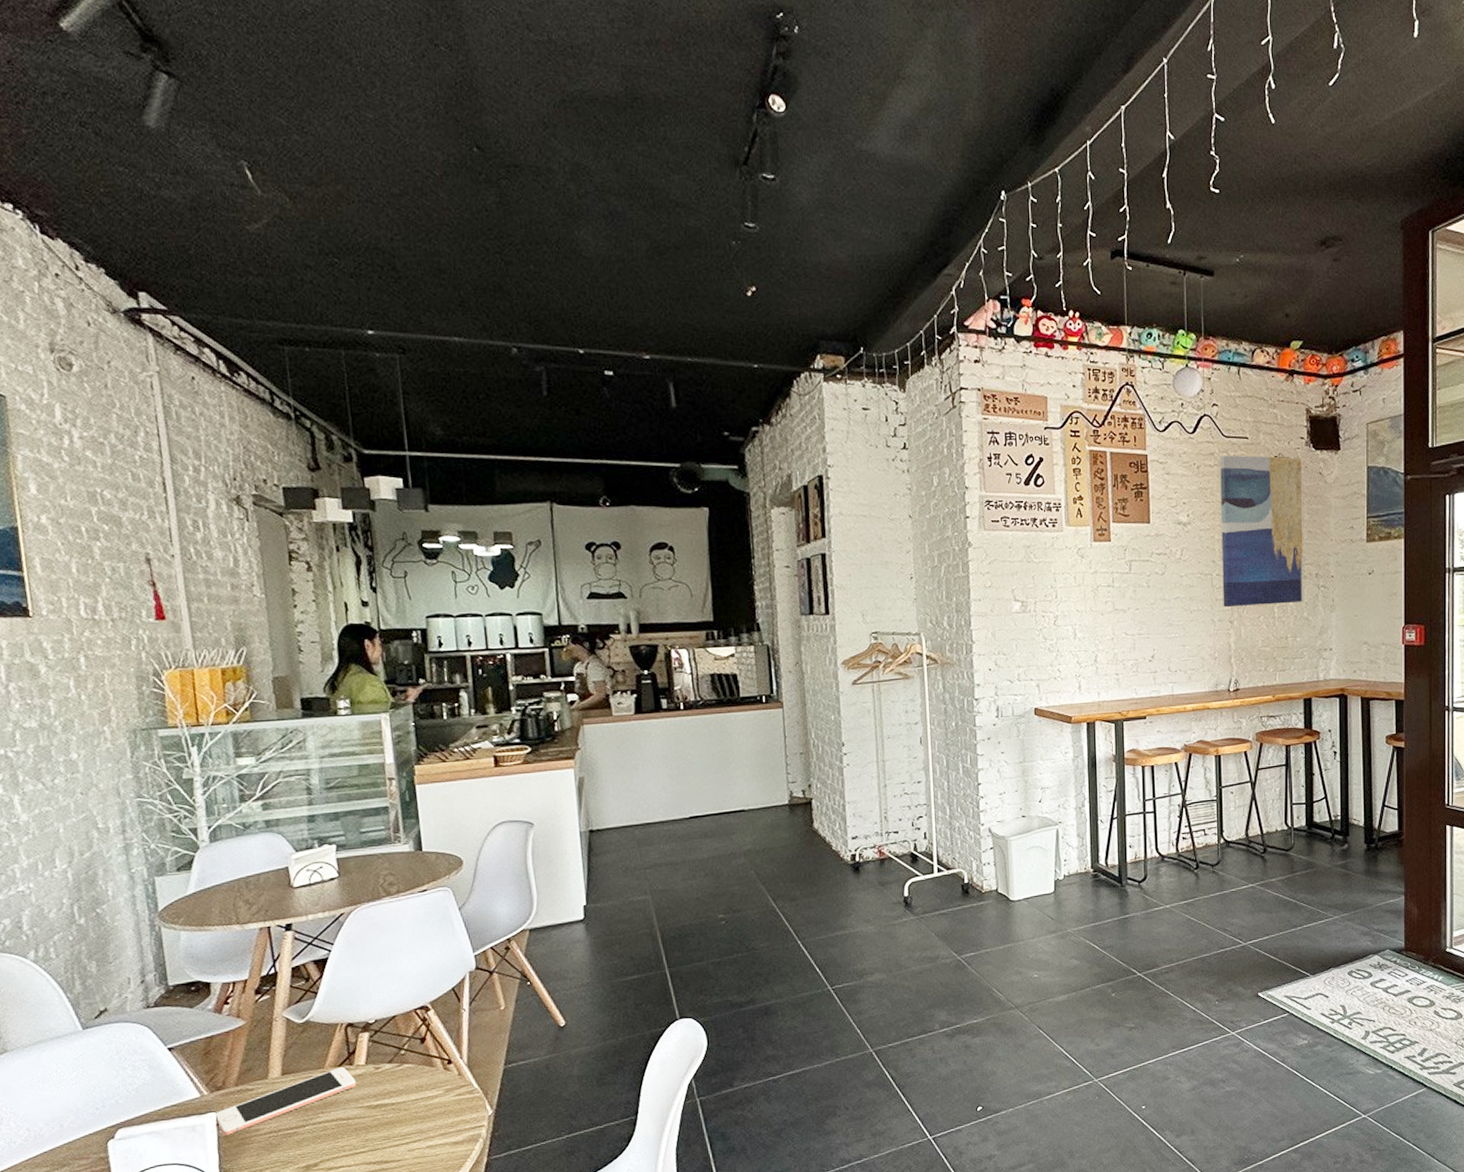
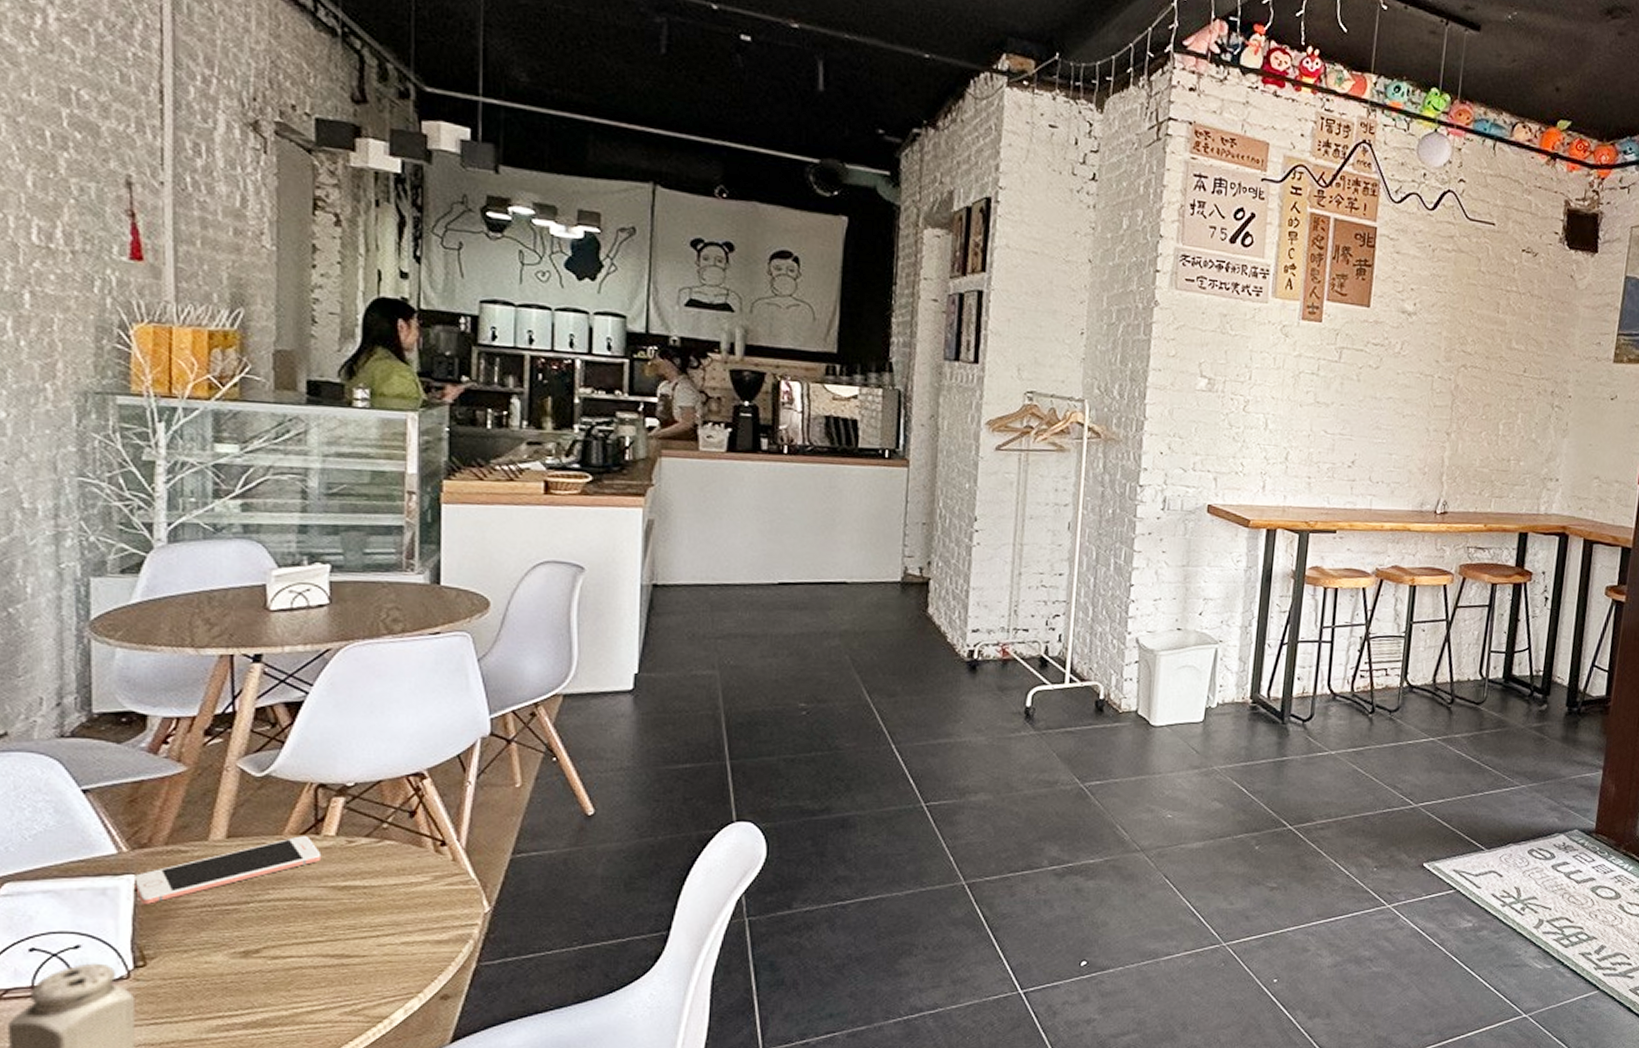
wall art: present [1220,455,1304,608] -> none [1441,240,1553,422]

